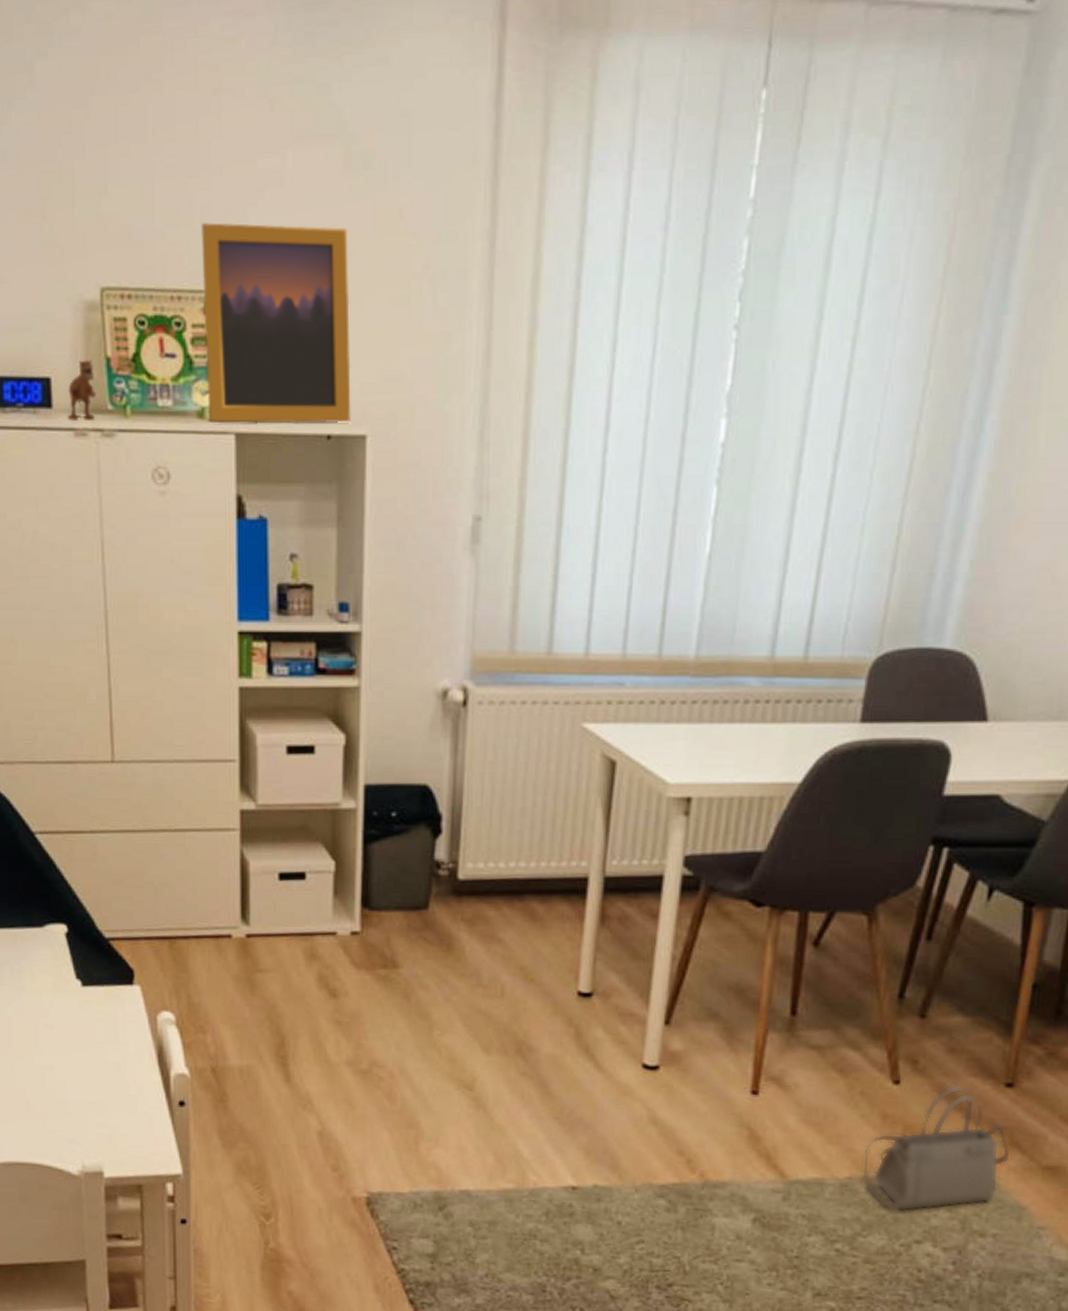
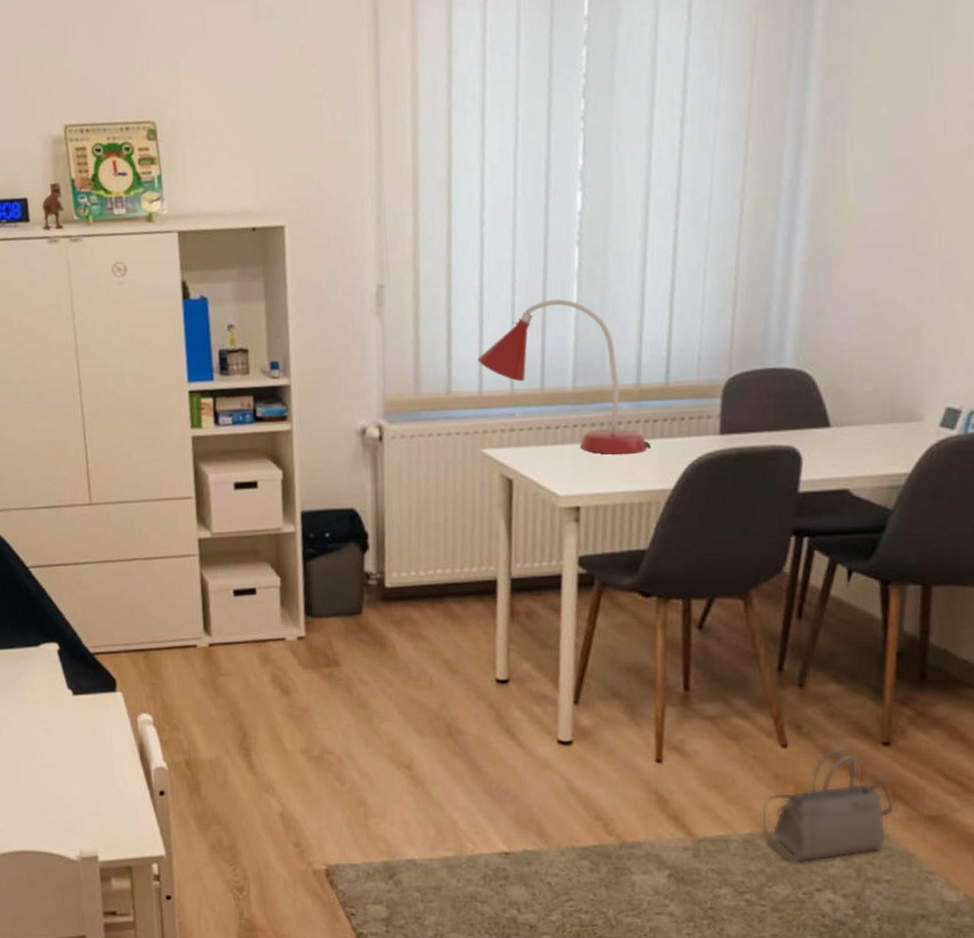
picture frame: present [201,223,351,424] -> none [142,65,271,225]
desk lamp: none [586,549,779,739] -> present [478,299,651,455]

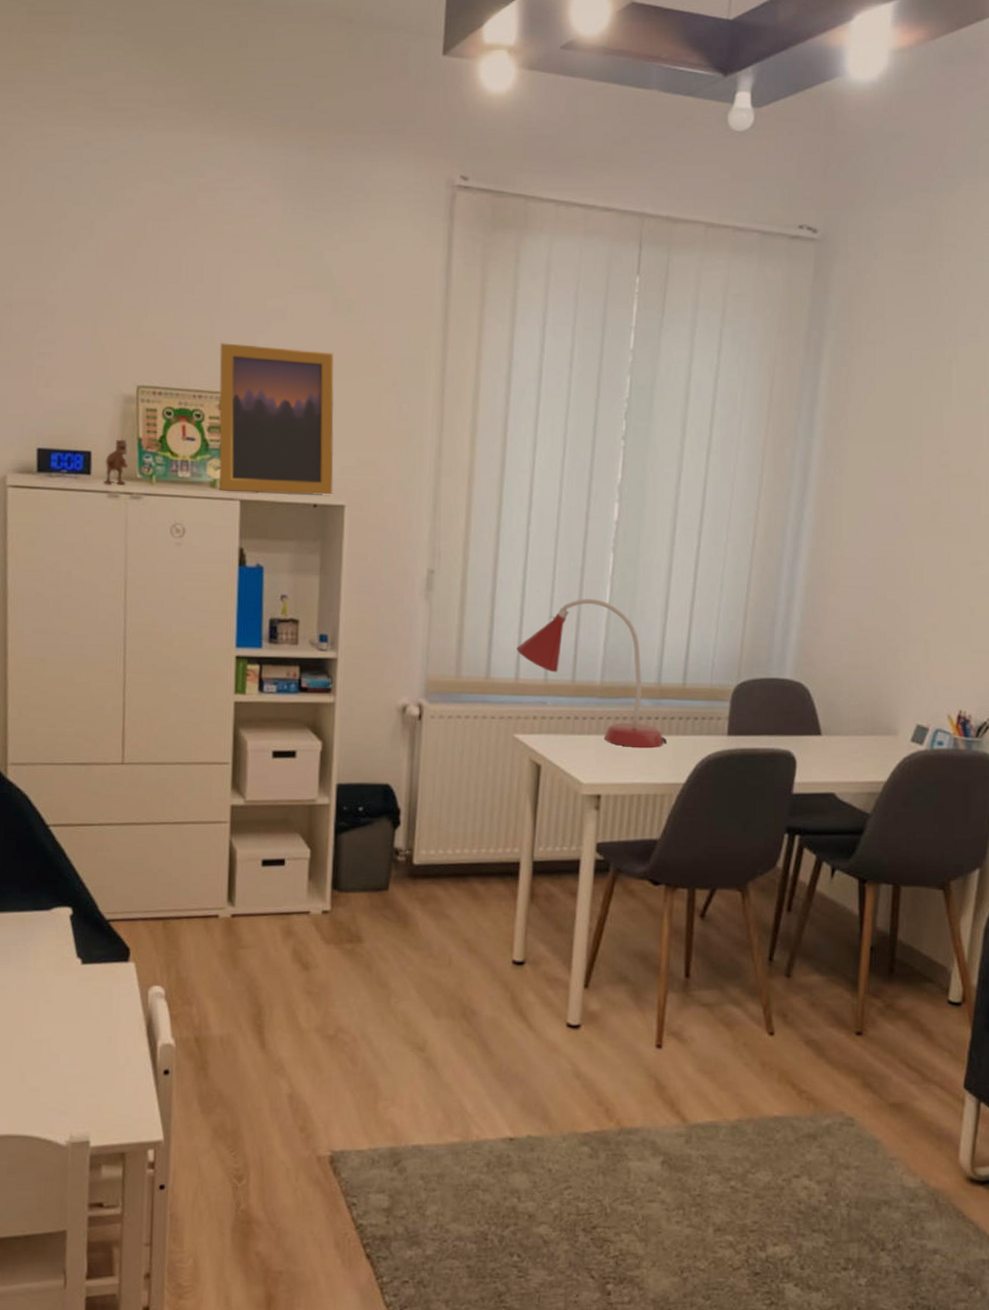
picture frame: none [142,65,271,225] -> present [218,343,334,495]
handbag: present [761,746,895,862] -> none [748,1035,865,1149]

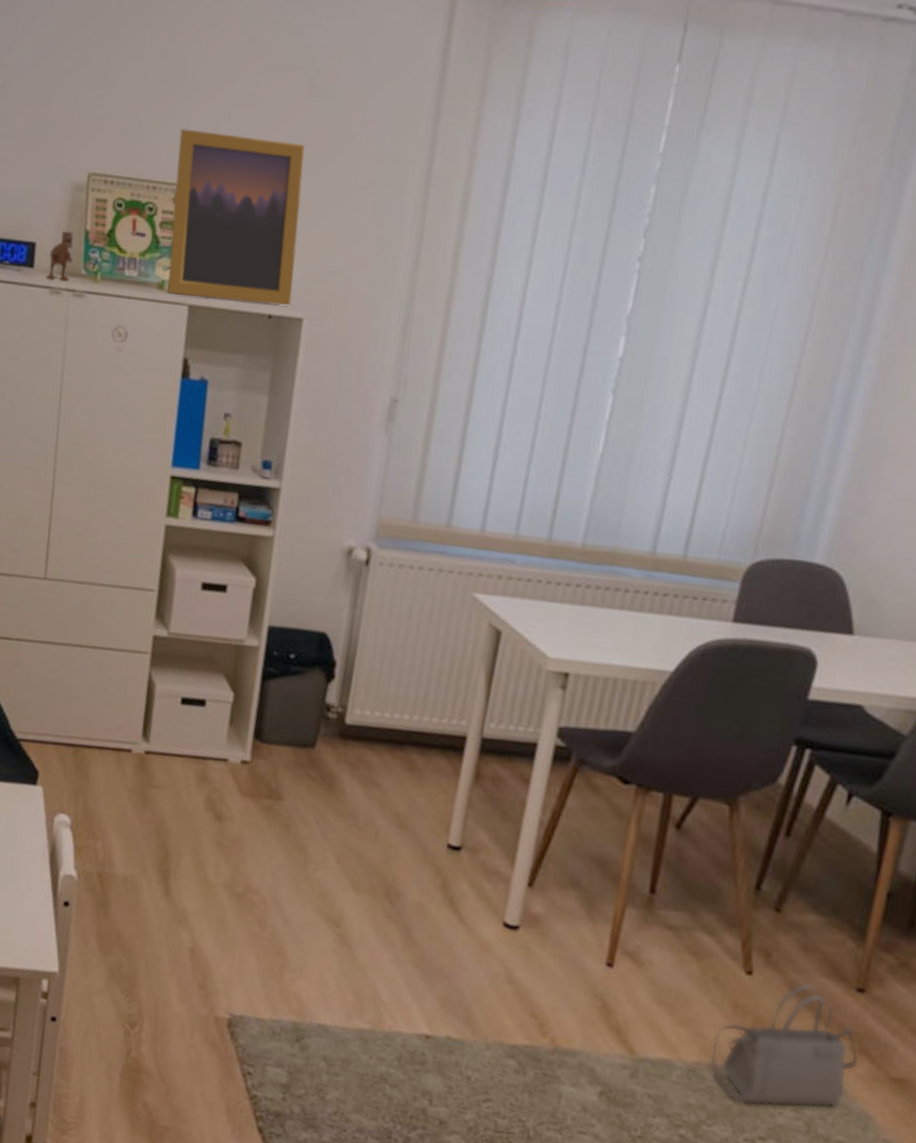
desk lamp: present [516,599,667,748] -> none [485,446,656,627]
handbag: none [748,1035,865,1149] -> present [709,982,860,1109]

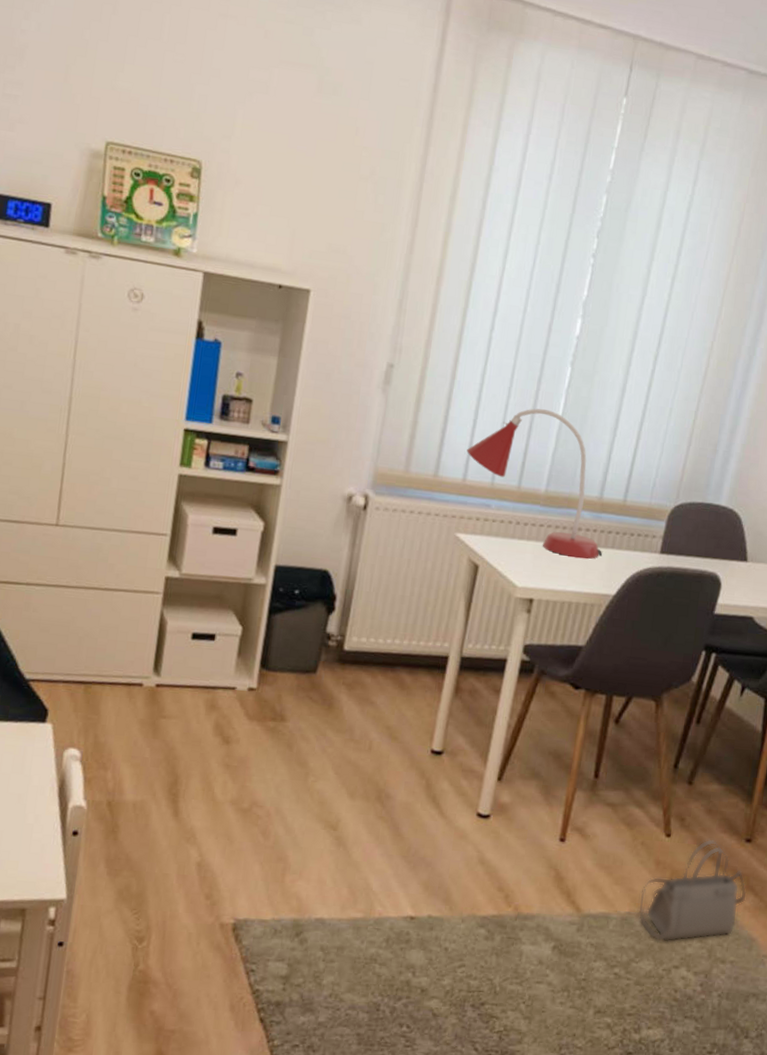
toy dinosaur: present [45,230,74,283] -> none [61,194,91,244]
picture frame: present [167,129,305,306] -> none [183,109,314,278]
desk lamp: none [485,446,656,627] -> present [467,408,602,559]

